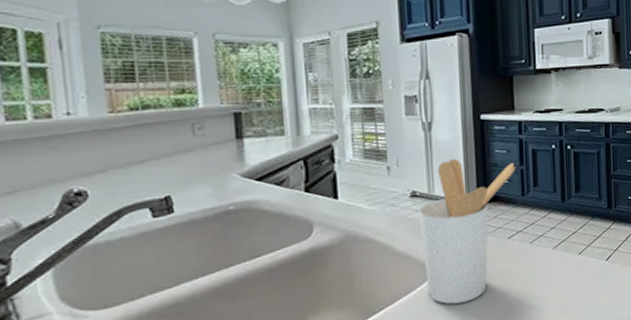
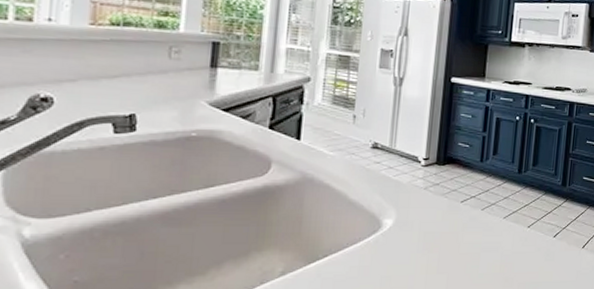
utensil holder: present [418,158,516,305] -> none [374,116,479,261]

